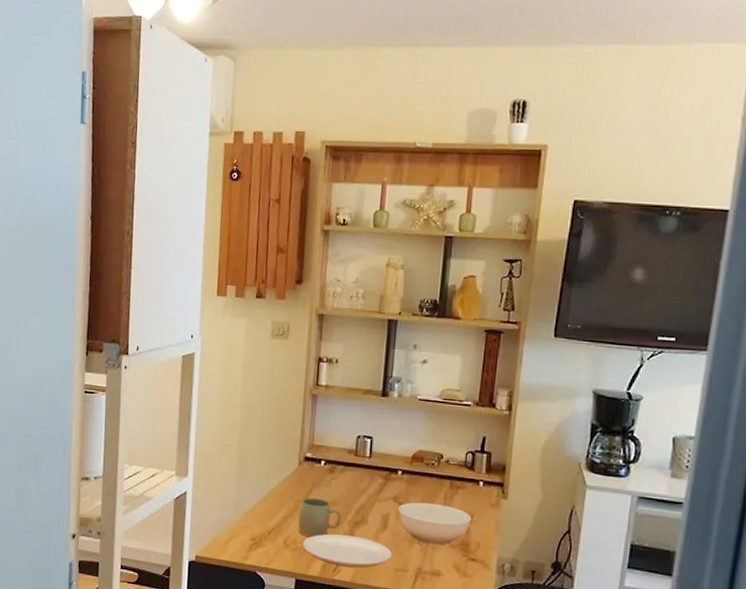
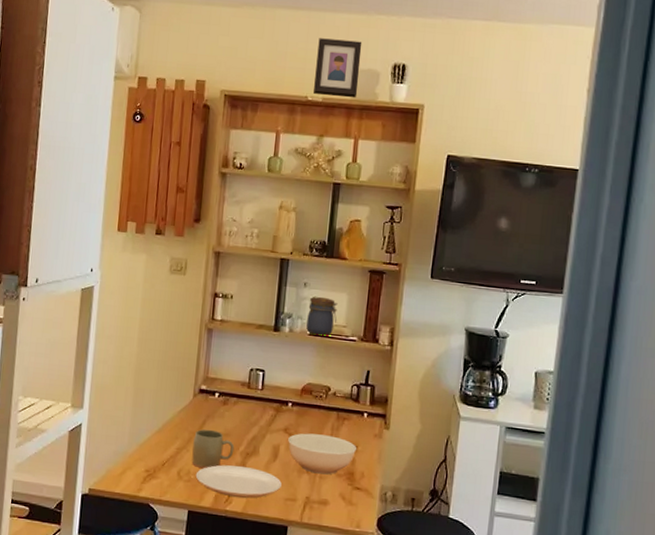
jar: none [416,360,451,401] -> present [306,297,338,336]
picture frame: none [423,77,477,142] -> present [314,38,362,98]

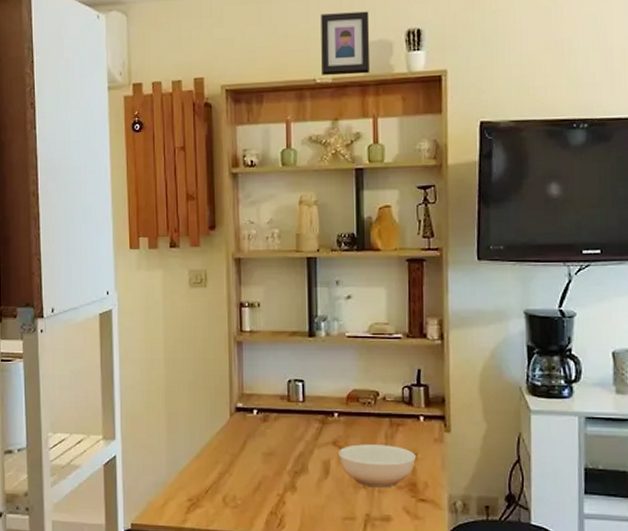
mug: present [191,429,235,468] -> none [235,449,281,492]
plate: present [195,464,282,499] -> none [242,486,337,520]
jar: present [306,297,338,336] -> none [344,295,376,336]

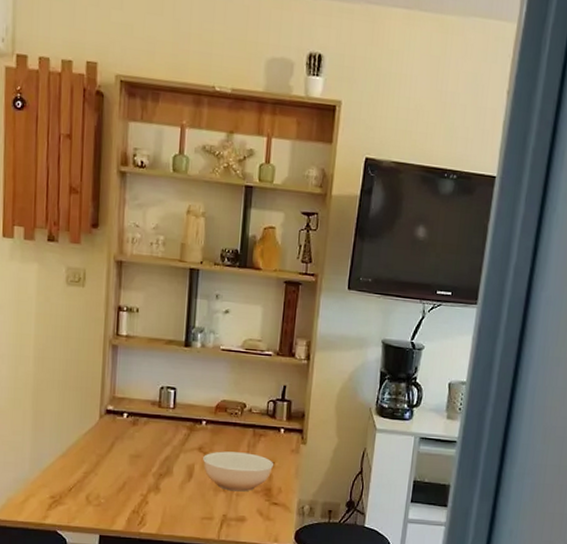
picture frame: present [321,11,371,76] -> none [222,18,275,91]

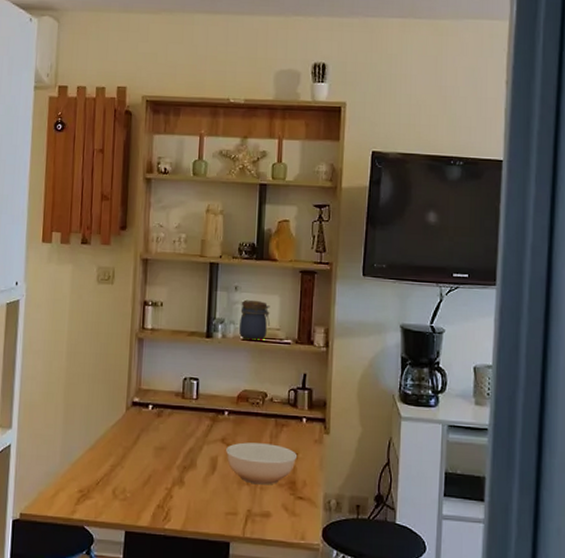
jar: none [219,310,252,351] -> present [239,301,270,340]

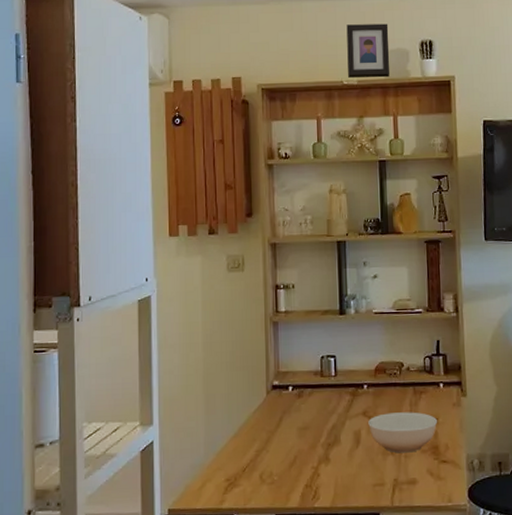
picture frame: none [235,41,282,99] -> present [346,23,390,79]
jar: present [239,301,270,340] -> none [371,274,400,313]

